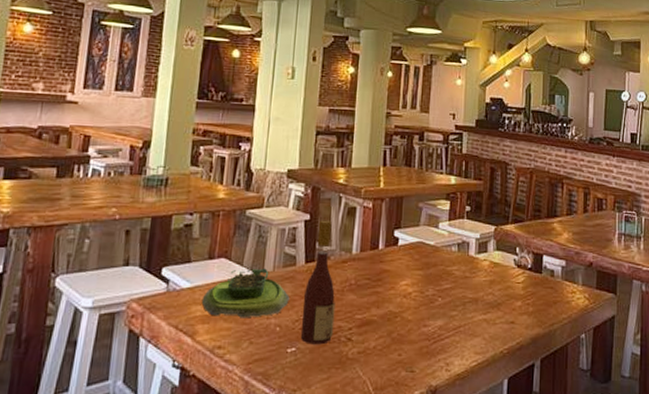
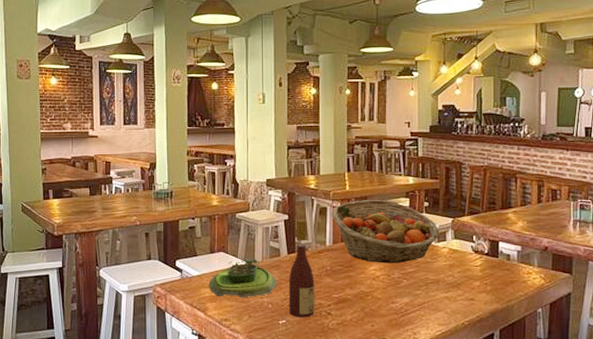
fruit basket: none [360,200,481,278] -> present [331,200,439,264]

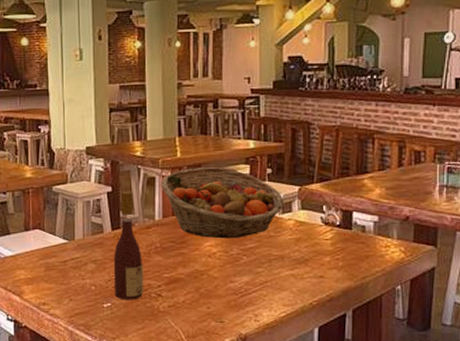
plant pot: present [208,259,277,298] -> none [24,236,101,280]

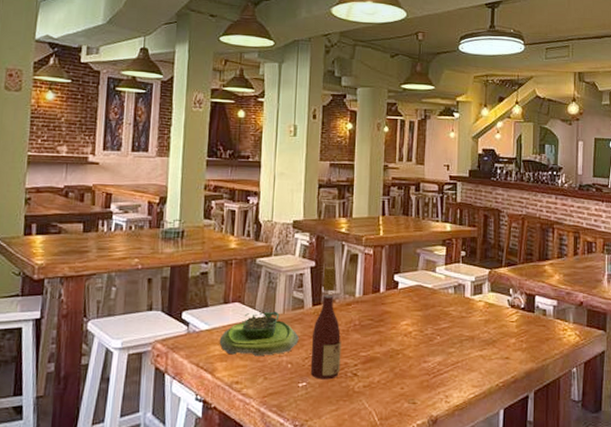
plant pot: none [24,236,101,280] -> present [219,311,299,357]
fruit basket: present [160,167,284,239] -> none [362,247,476,318]

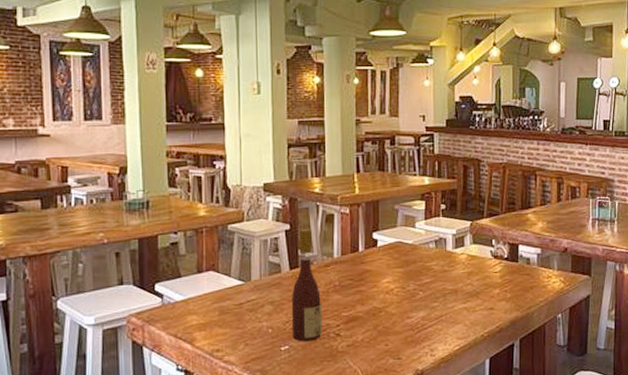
plant pot: present [219,311,299,357] -> none [196,277,278,324]

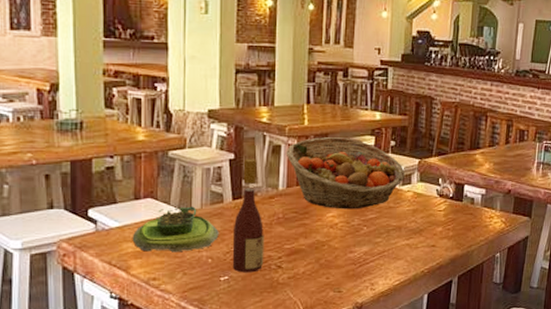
plant pot: none [196,277,278,324] -> present [132,206,219,253]
fruit basket: none [338,203,457,275] -> present [285,137,405,209]

